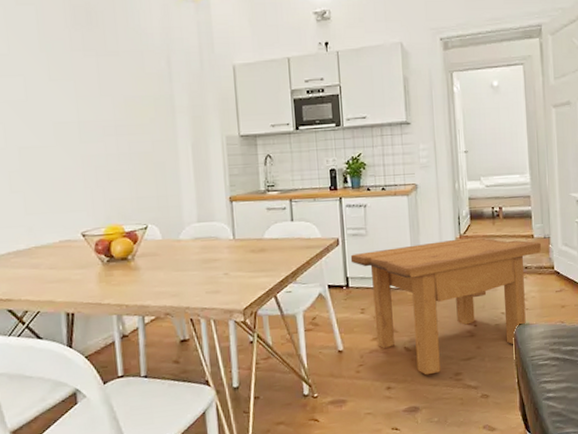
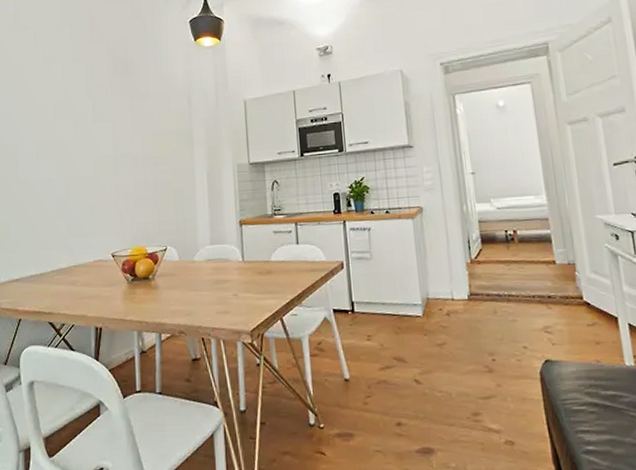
side table: present [350,237,541,375] -> none [355,262,566,413]

